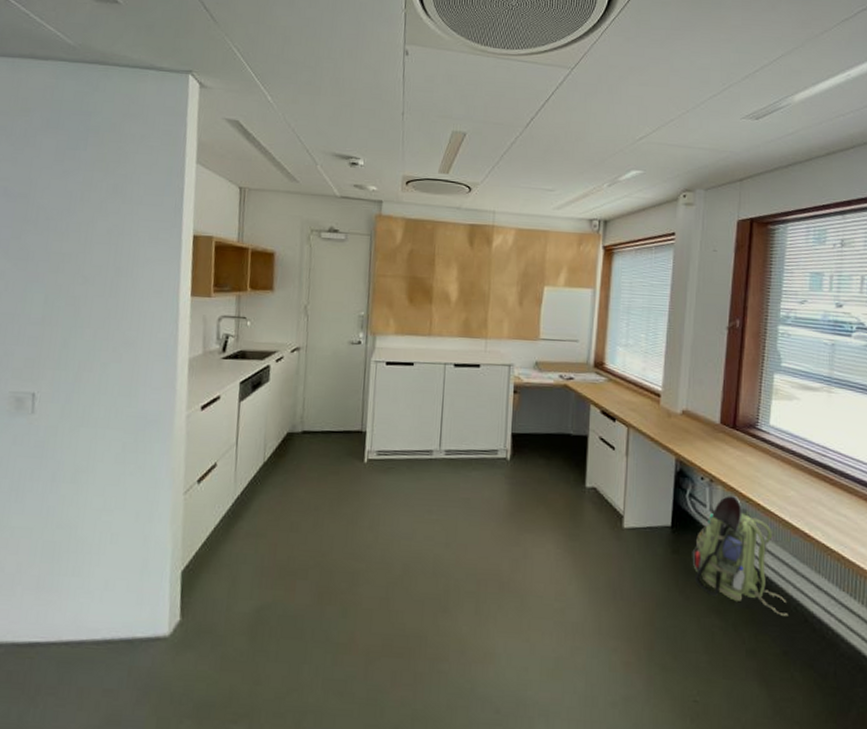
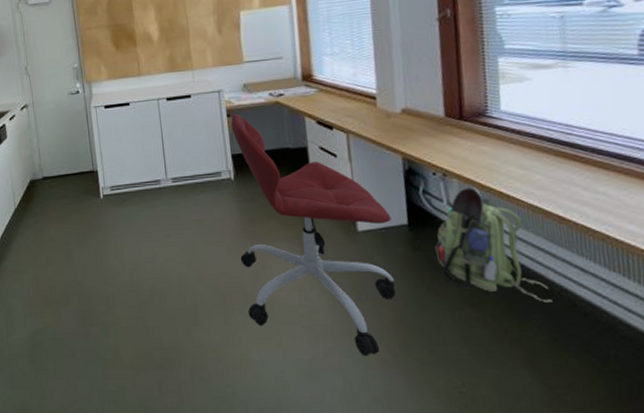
office chair: none [502,390,657,657] -> present [231,113,396,355]

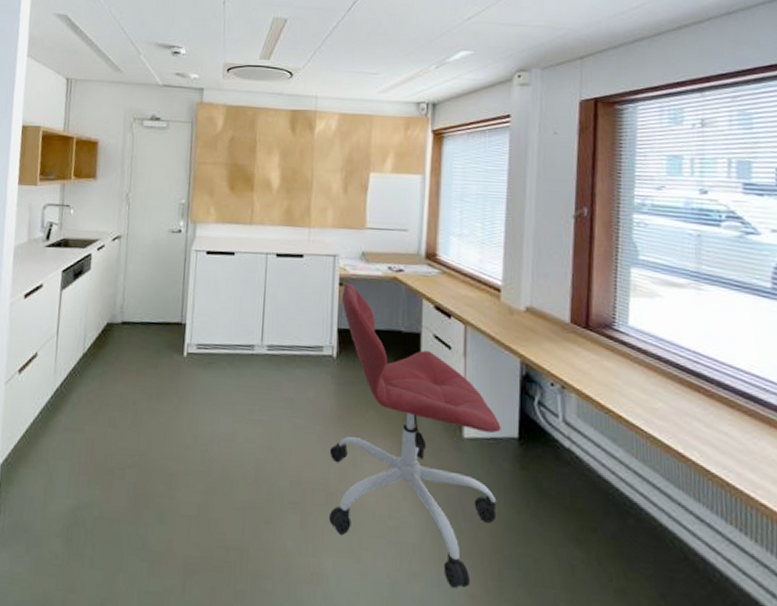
backpack: present [434,186,552,302] -> none [544,404,663,551]

